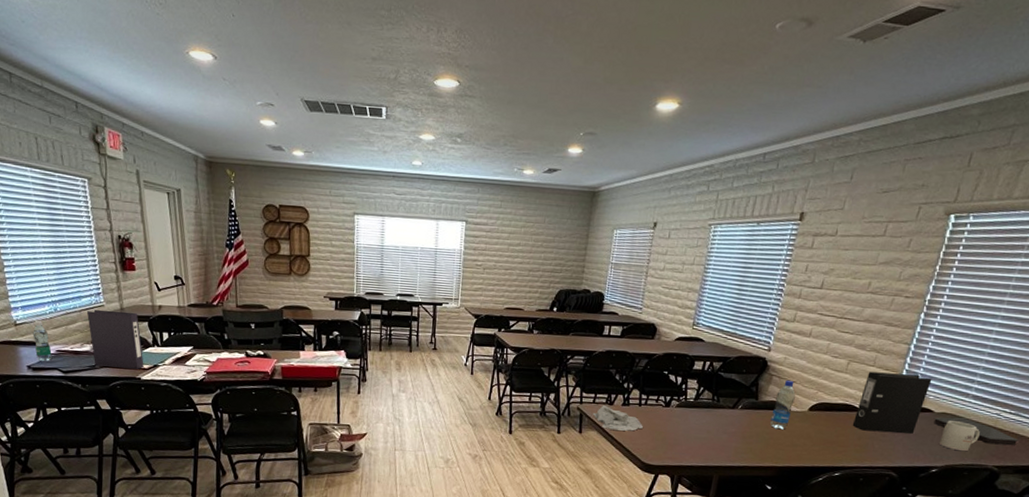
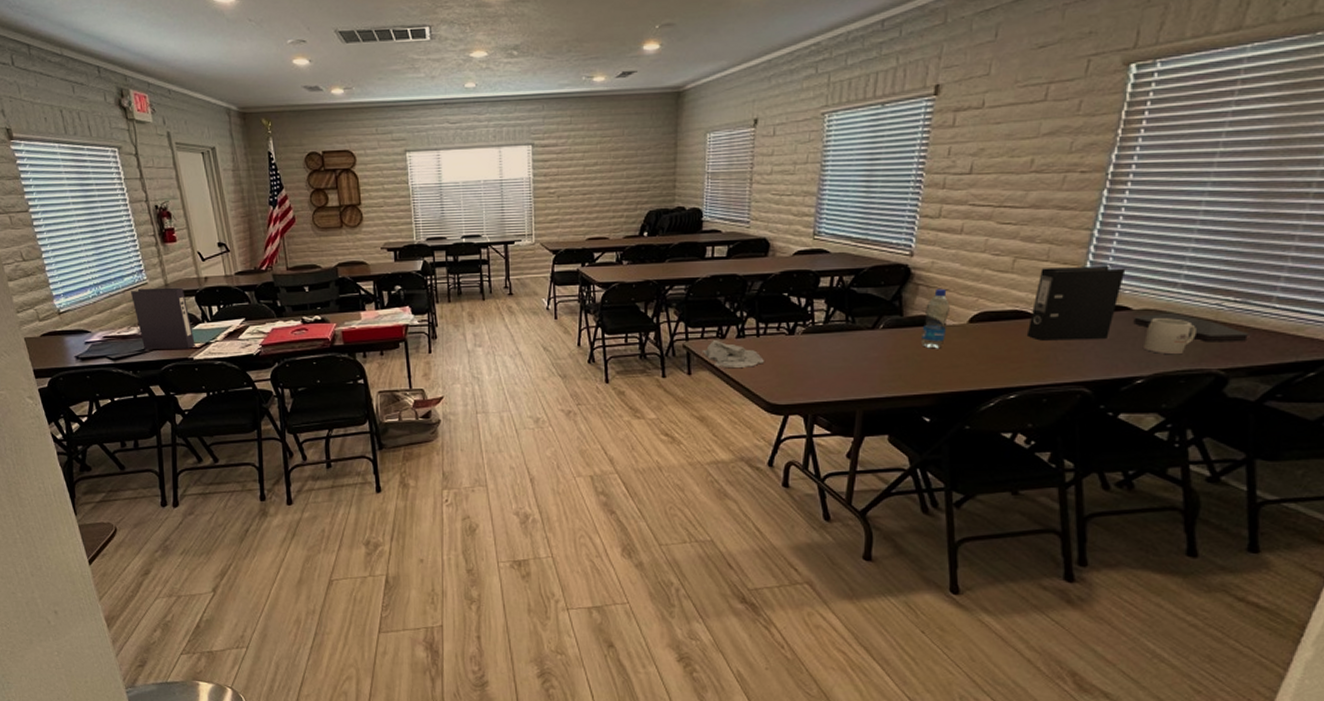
bottle: present [32,320,52,362] -> none [77,306,99,351]

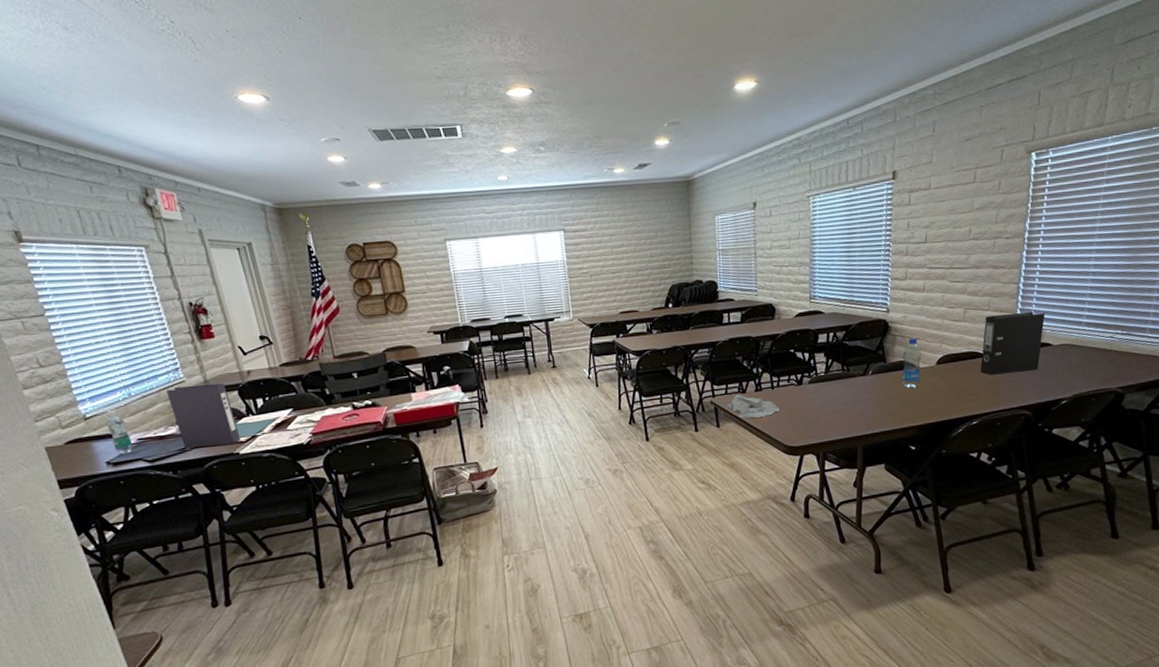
bottle: none [77,306,99,351] -> present [106,409,133,455]
papers: present [1132,312,1252,341] -> none [1053,345,1136,366]
mug: present [1142,318,1196,355] -> none [1063,350,1099,379]

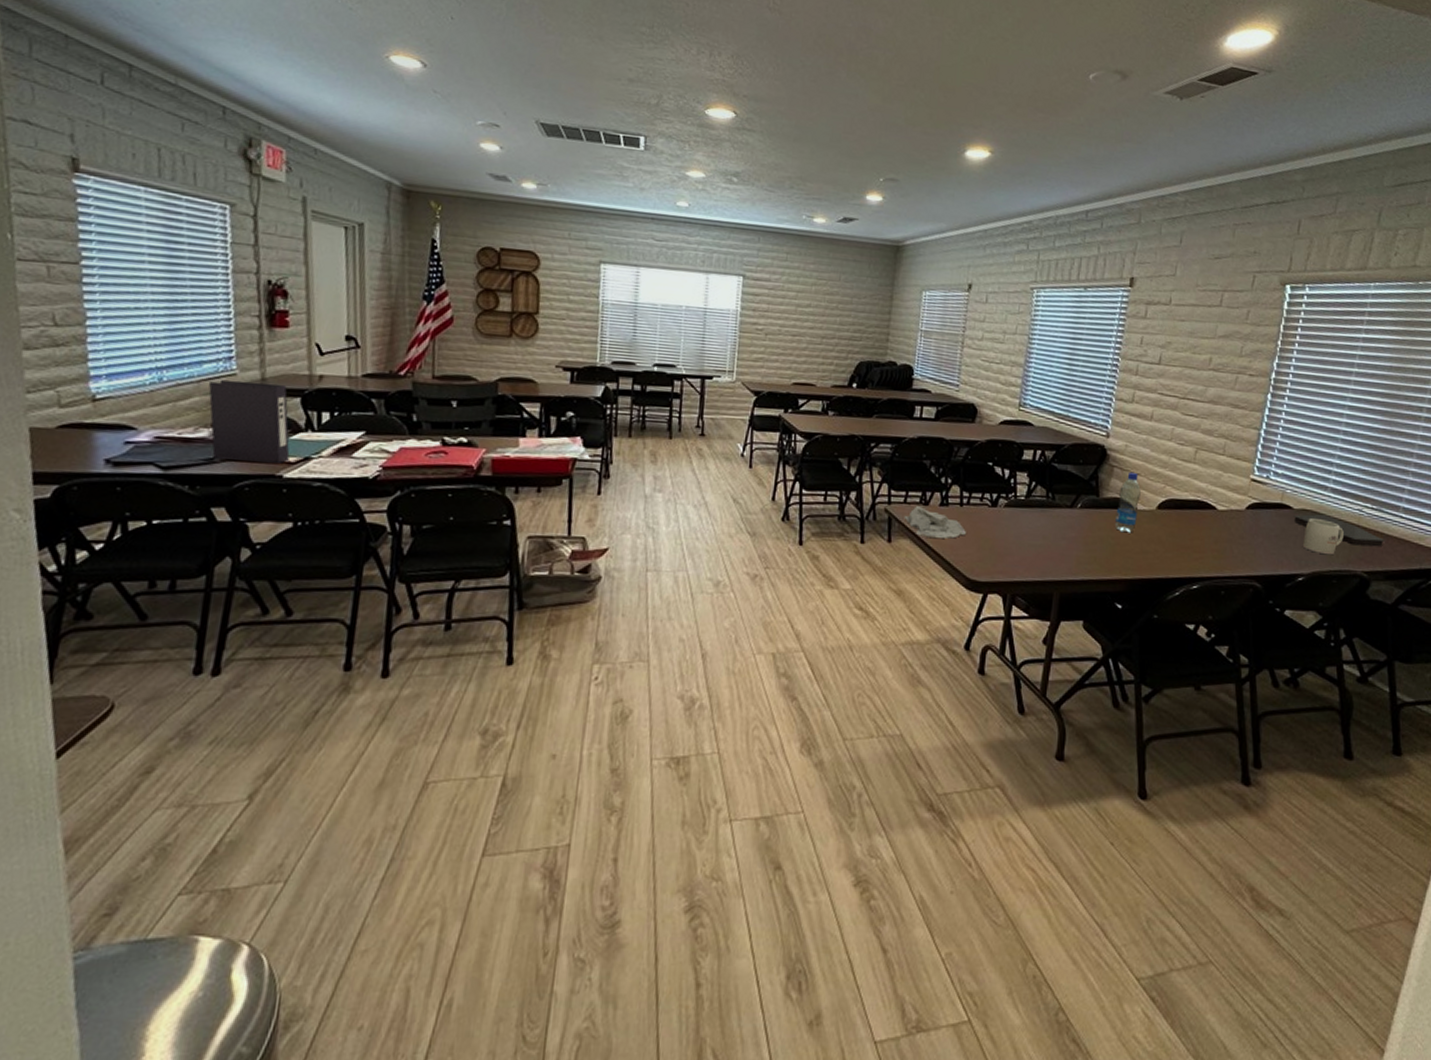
bottle: present [106,409,133,455] -> none [119,393,147,454]
binder: present [980,311,1045,375] -> none [1207,461,1287,536]
papers: none [1053,345,1136,366] -> present [1293,513,1386,546]
mug: none [1063,350,1099,379] -> present [1302,518,1344,556]

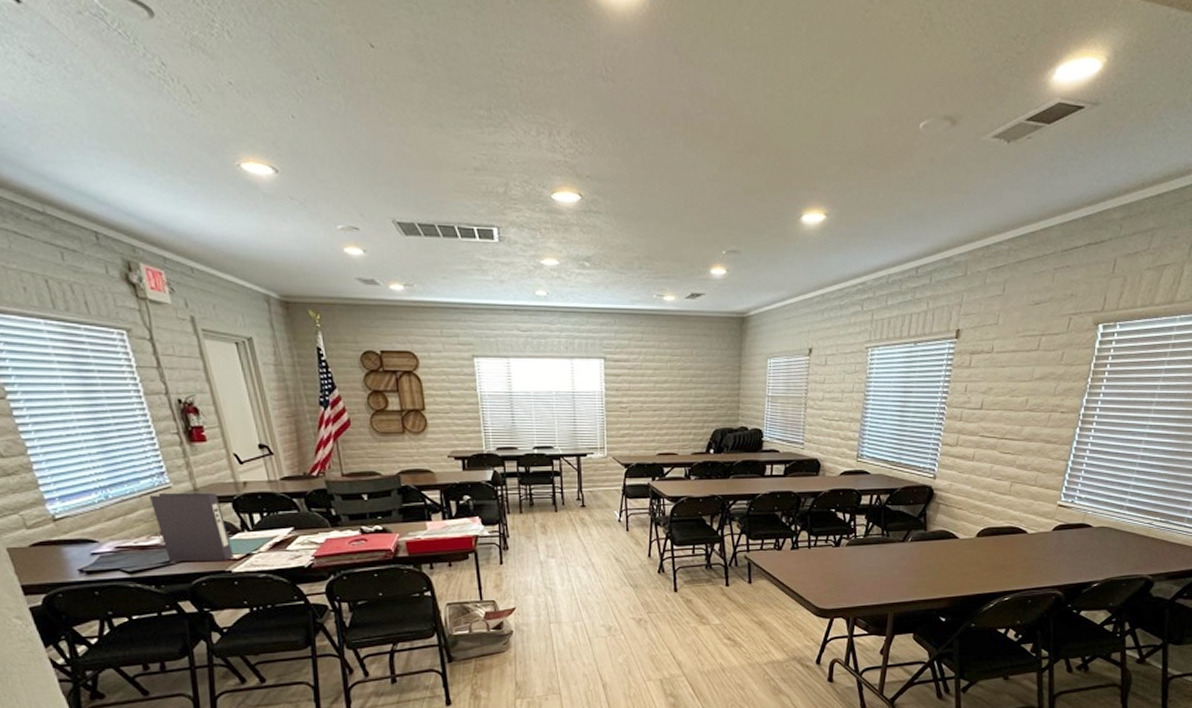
tissue: present [903,506,966,539] -> none [761,552,814,578]
bottle: present [1115,471,1141,533] -> none [940,507,963,559]
papers: present [1293,513,1386,546] -> none [1092,529,1170,552]
mug: present [1302,518,1344,556] -> none [1098,534,1135,564]

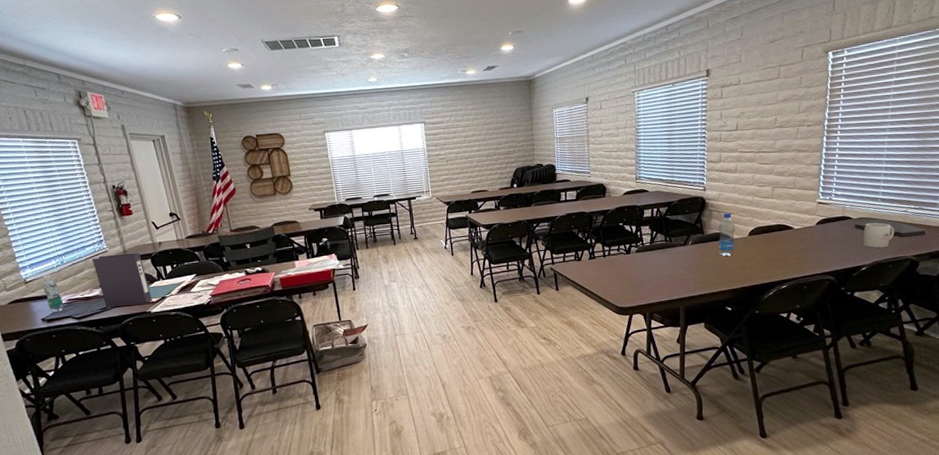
bottle: none [79,511,110,563] -> present [43,274,64,313]
bottle: none [940,507,963,559] -> present [718,212,735,257]
papers: none [1092,529,1170,552] -> present [853,218,928,237]
mug: none [1098,534,1135,564] -> present [862,223,894,249]

